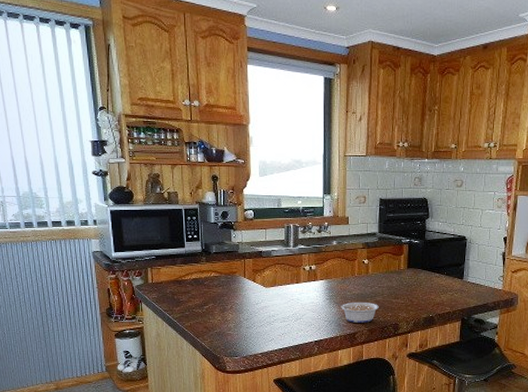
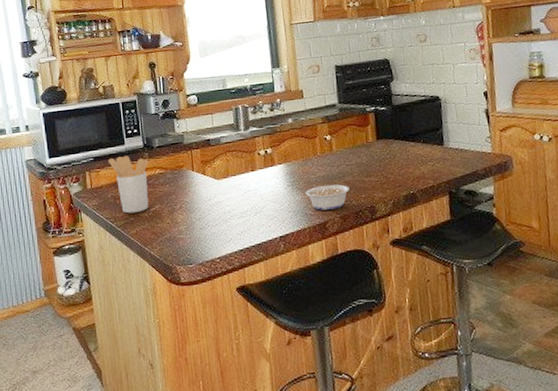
utensil holder: none [168,258,205,308] -> present [108,156,149,214]

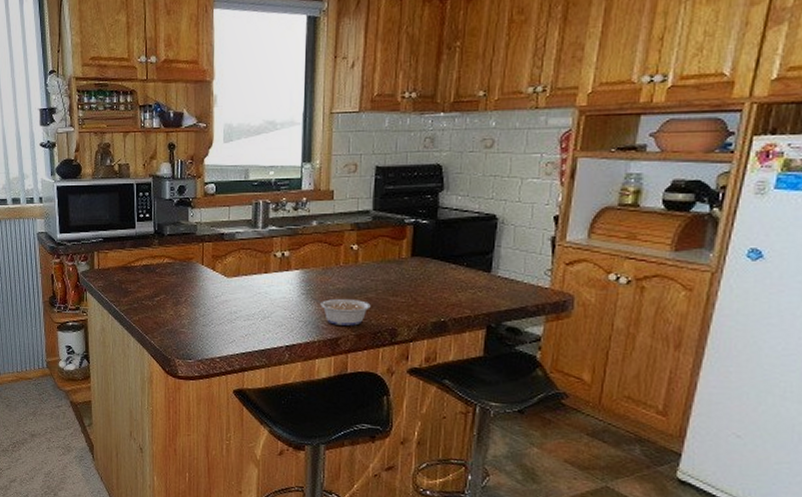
utensil holder: present [108,156,149,214] -> none [117,240,157,300]

